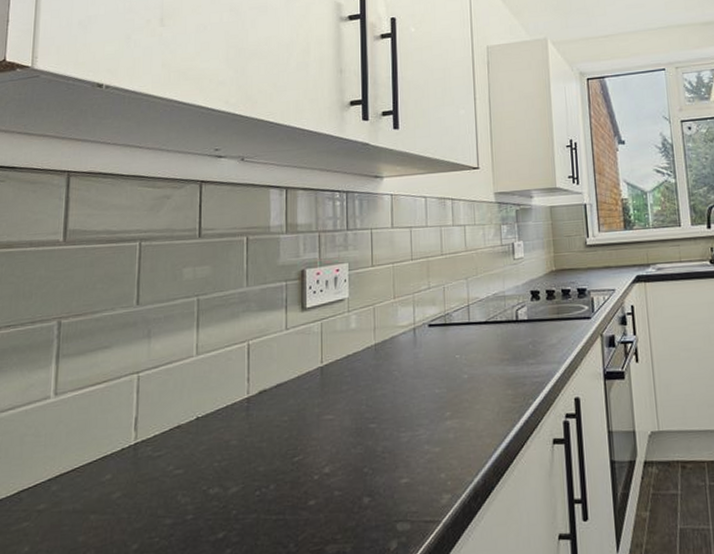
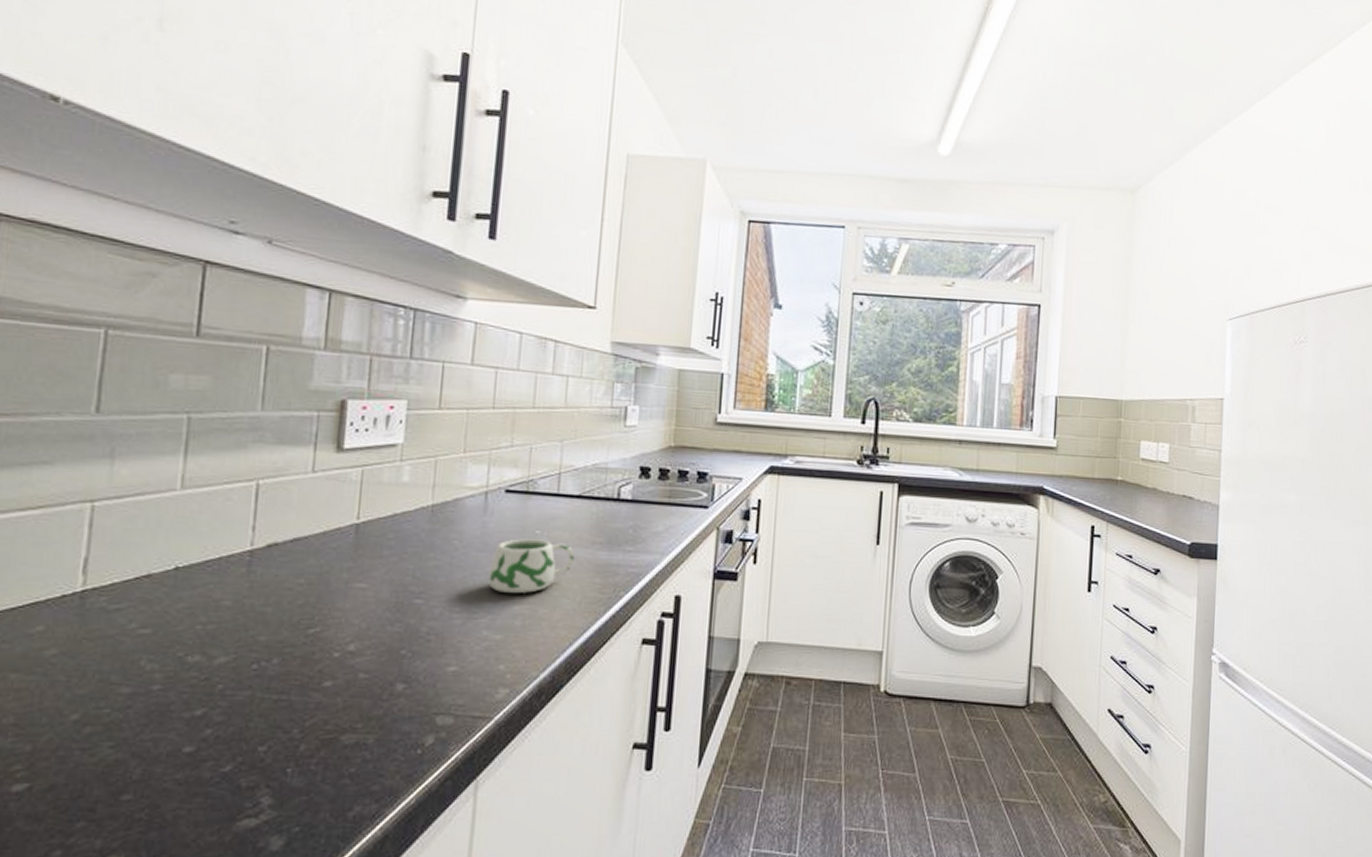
mug: none [423,362,489,411] -> present [487,538,574,594]

